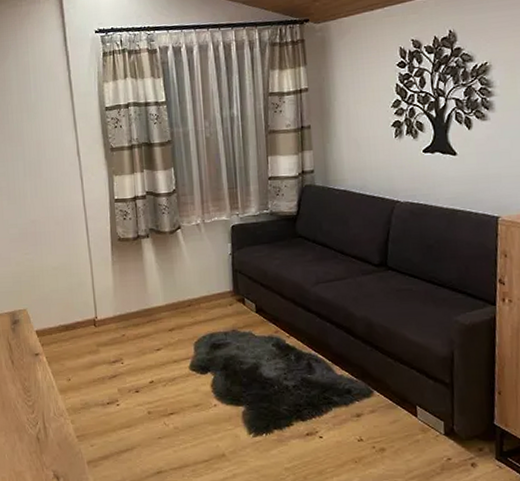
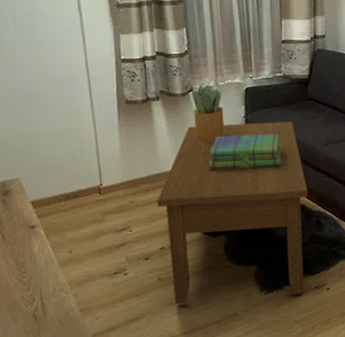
coffee table: none [146,258,297,440] -> present [157,121,308,304]
potted plant: none [179,222,212,280] -> present [191,84,225,143]
stack of books: none [196,271,269,307] -> present [209,134,282,171]

